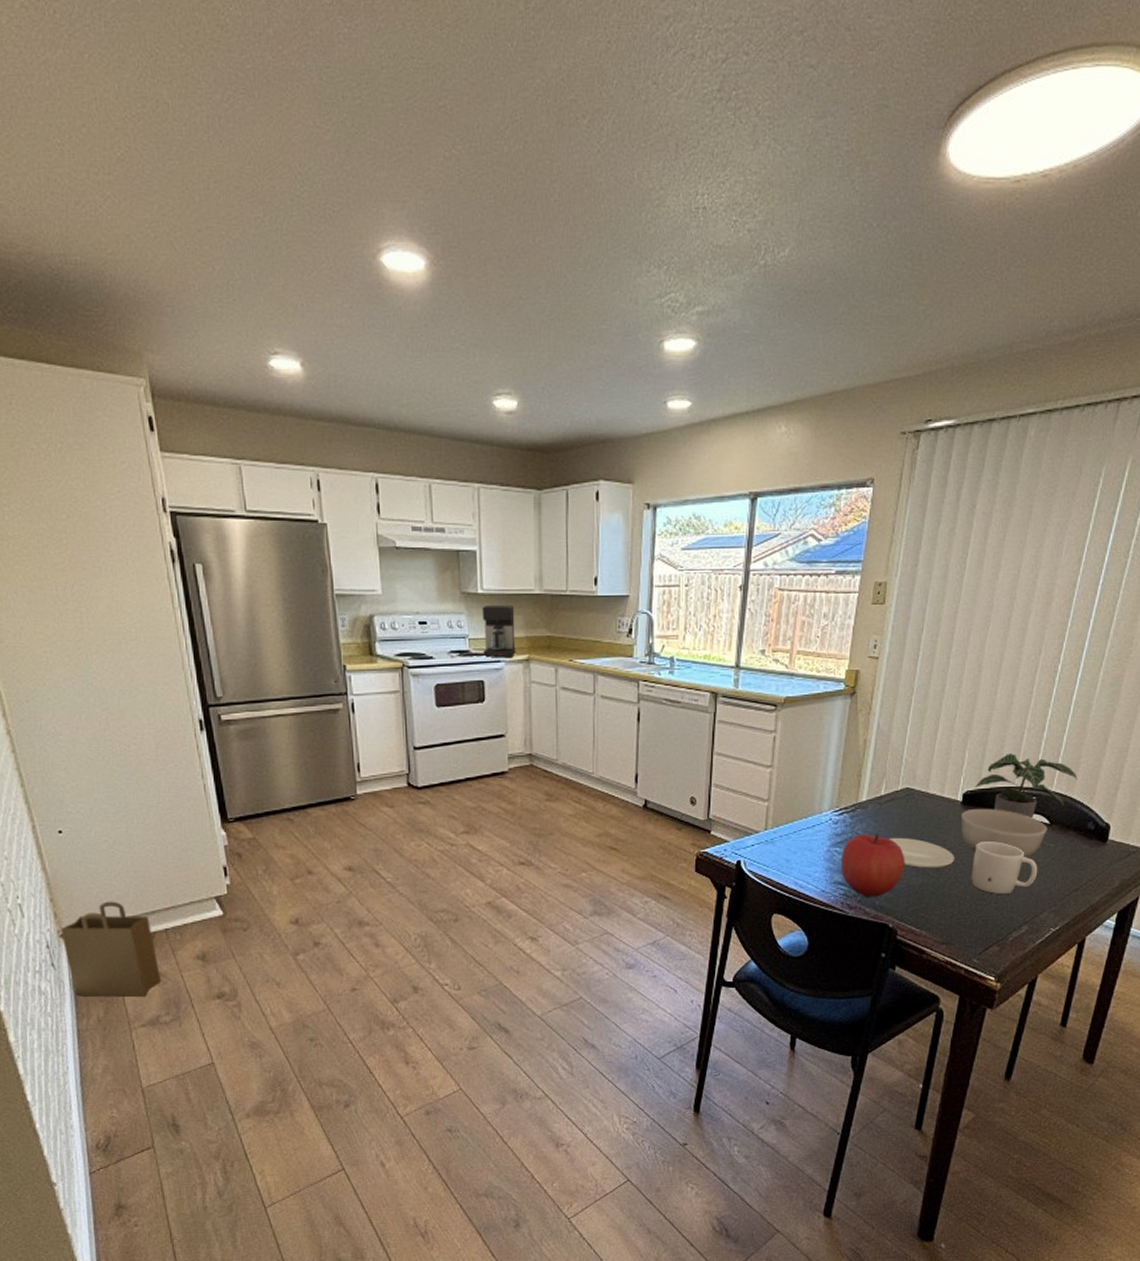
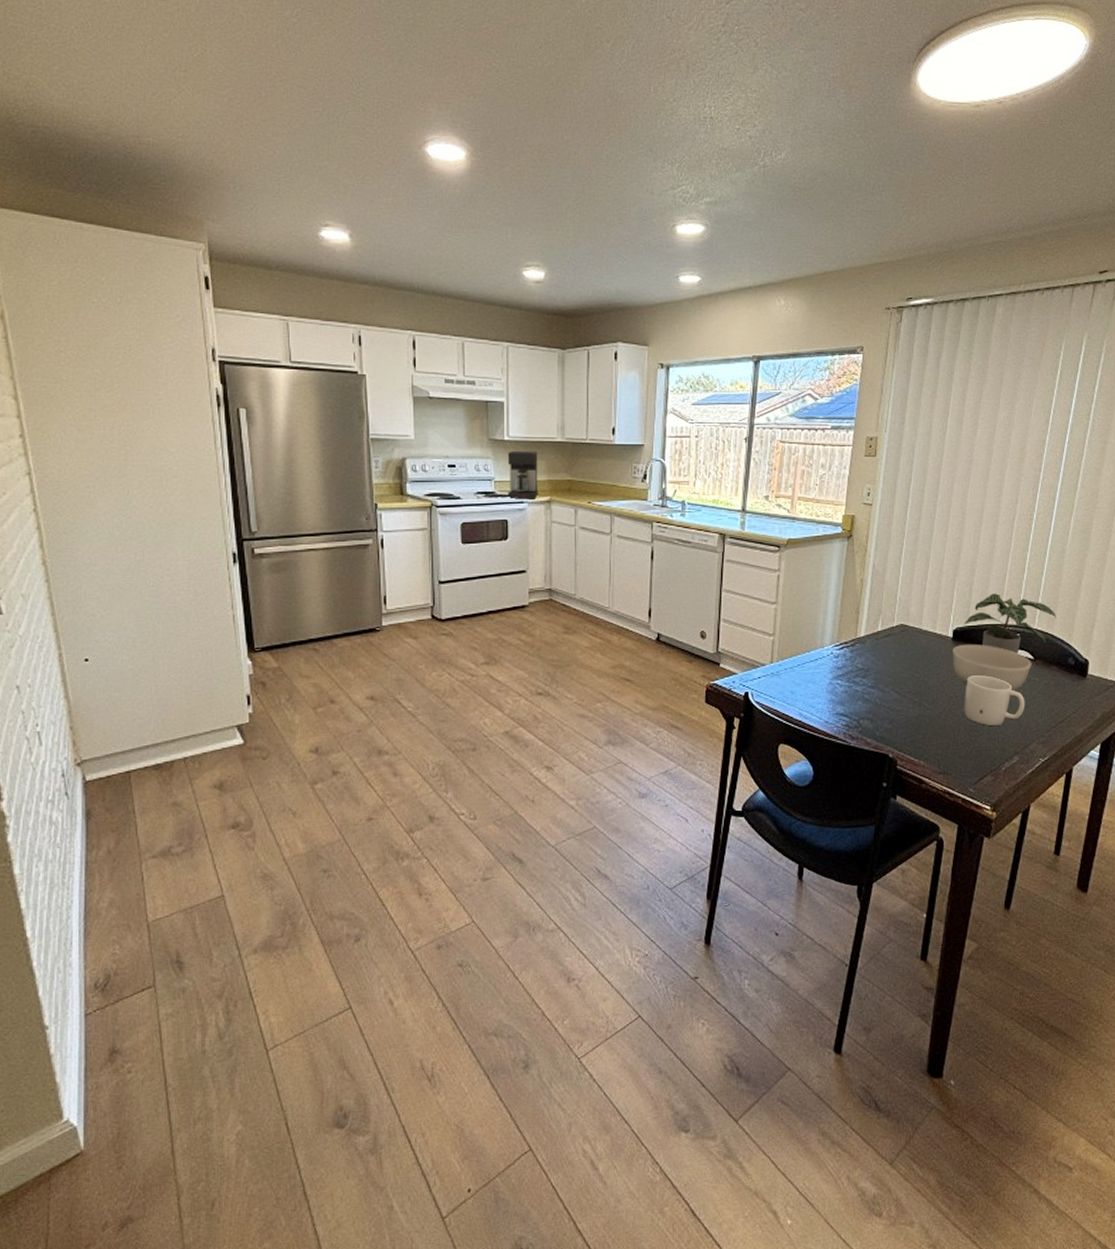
shopping bag: present [60,901,161,997] -> none [78,729,175,827]
fruit: present [840,832,905,897] -> none [842,666,903,728]
plate: present [889,837,955,869] -> none [887,671,949,701]

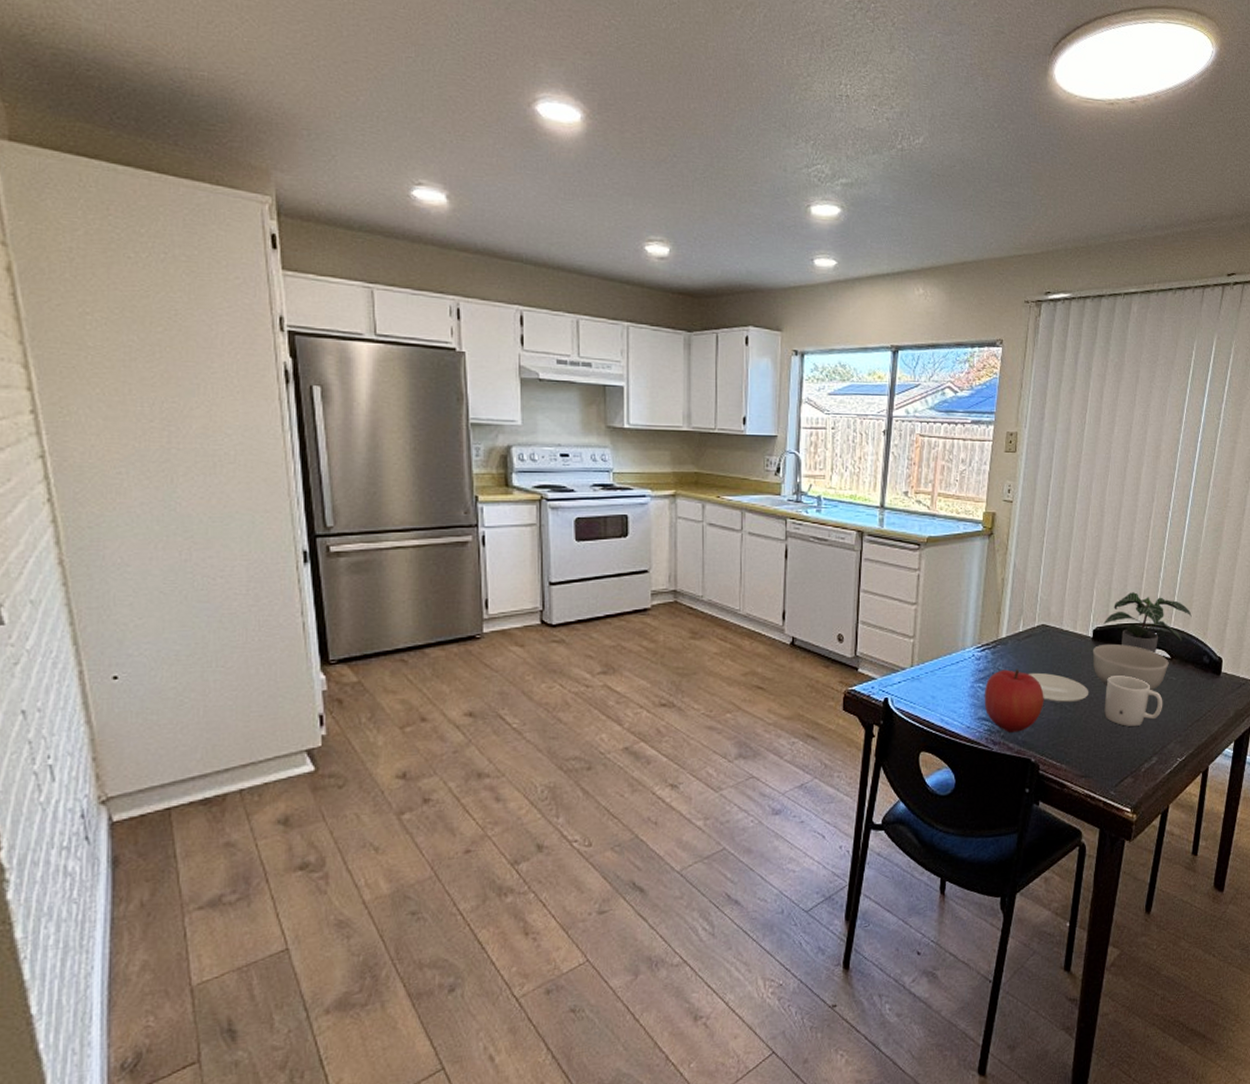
coffee maker: present [507,450,538,499] -> none [627,439,662,493]
fruit: none [842,666,903,728] -> present [984,668,1044,733]
plate: none [887,671,949,701] -> present [1029,672,1089,703]

